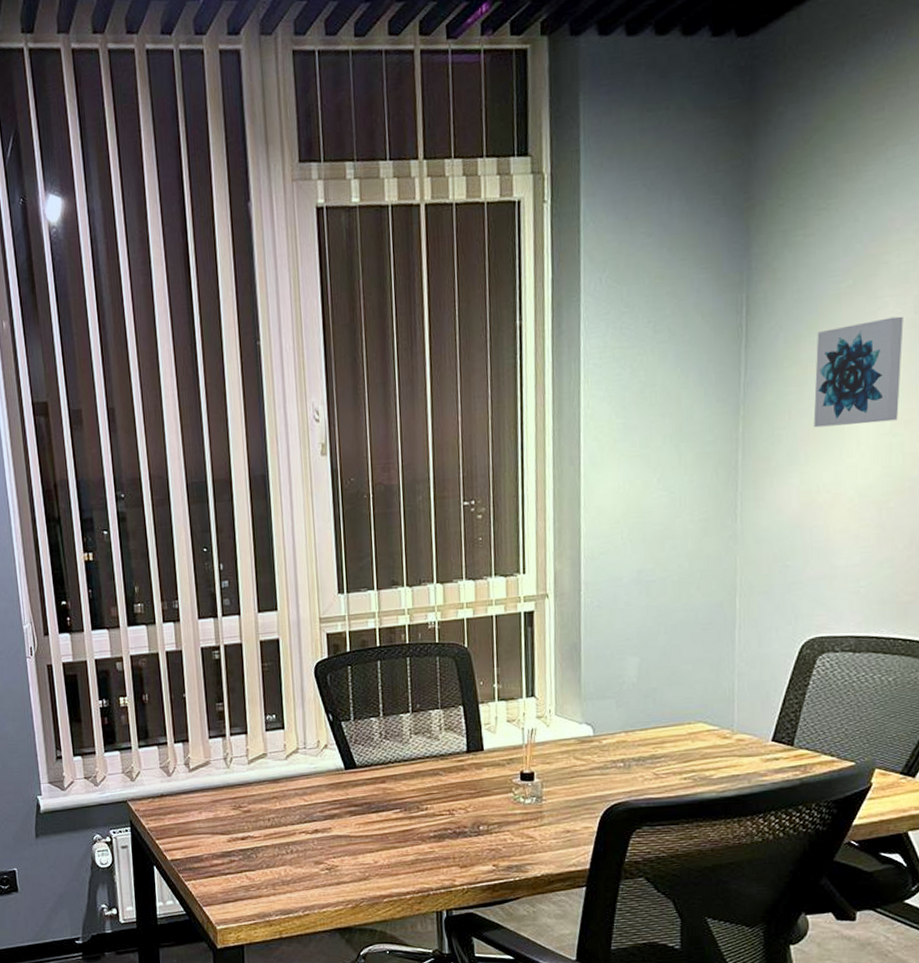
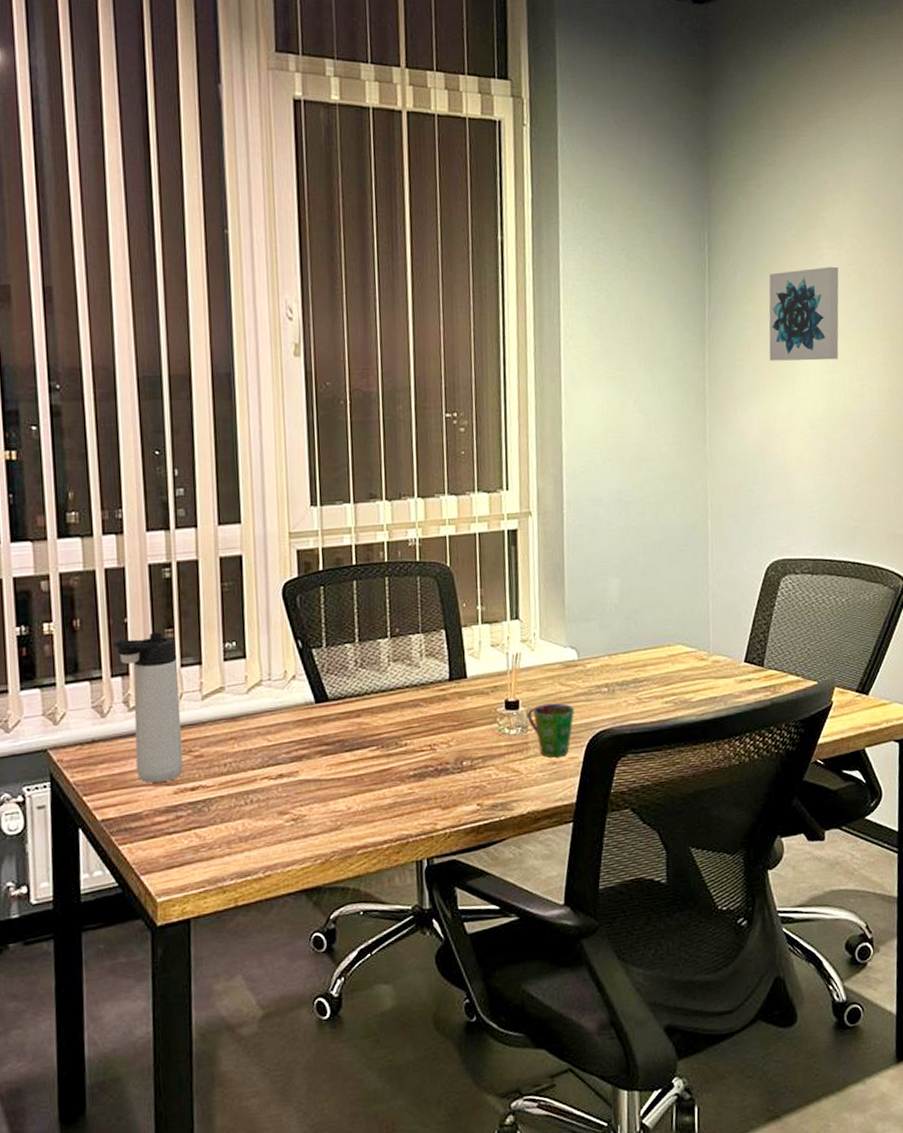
thermos bottle: none [175,705,235,832] -> present [114,632,184,783]
cup: none [541,776,590,827] -> present [527,703,575,758]

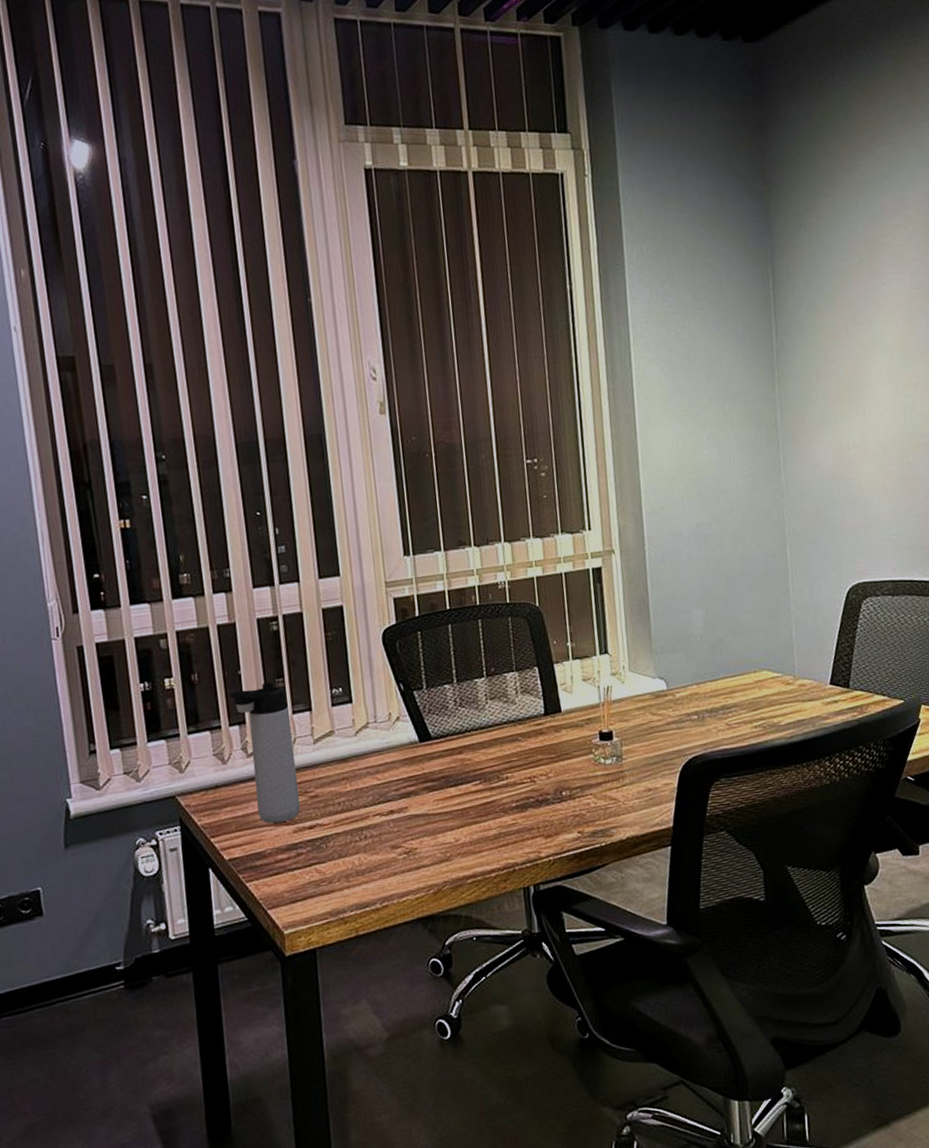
cup: present [527,703,575,758] -> none [621,732,667,785]
wall art: present [769,266,839,361] -> none [834,291,908,389]

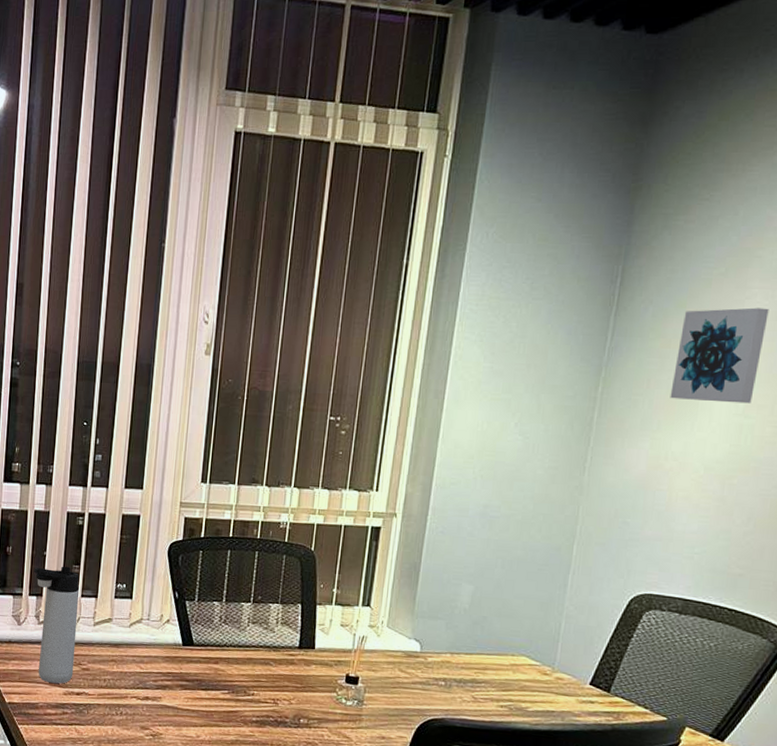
wall art: none [834,291,908,389] -> present [670,307,769,404]

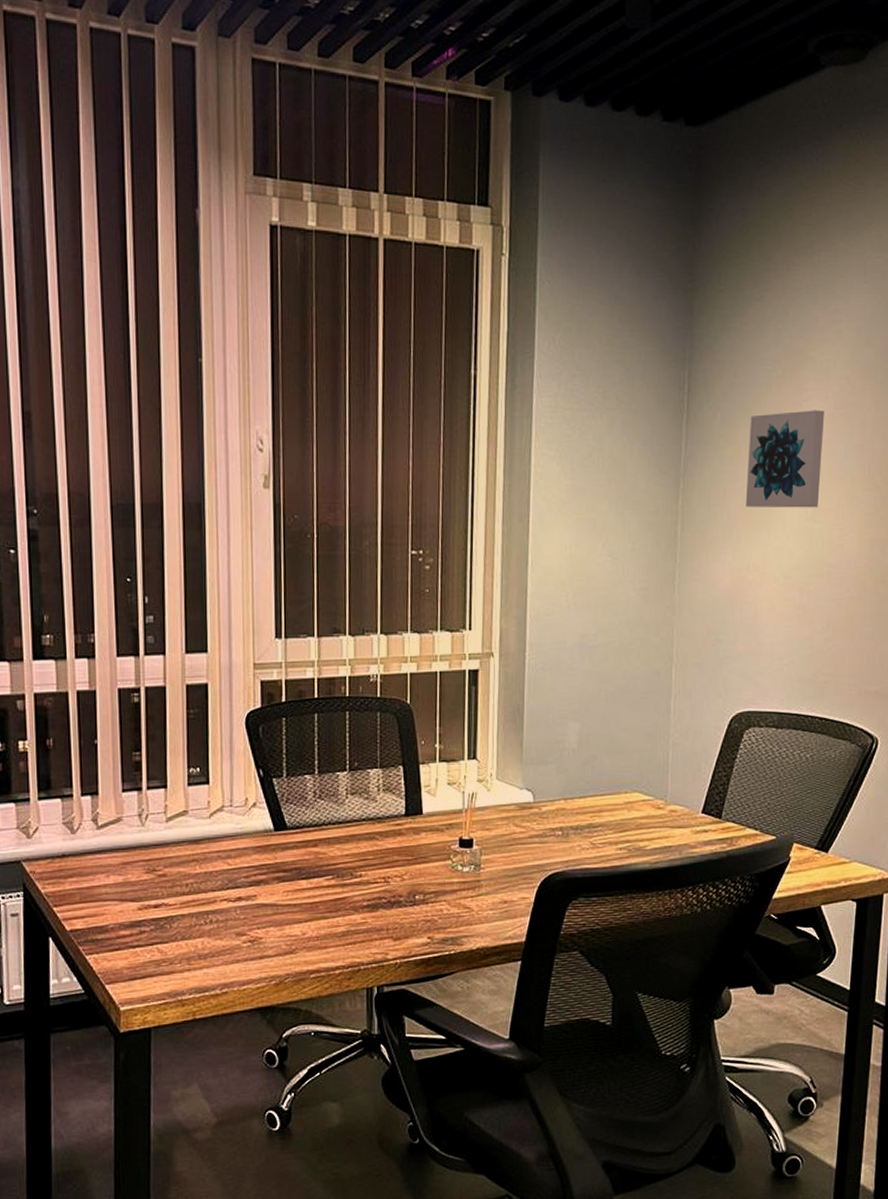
thermos bottle: present [34,566,80,684] -> none [84,754,148,898]

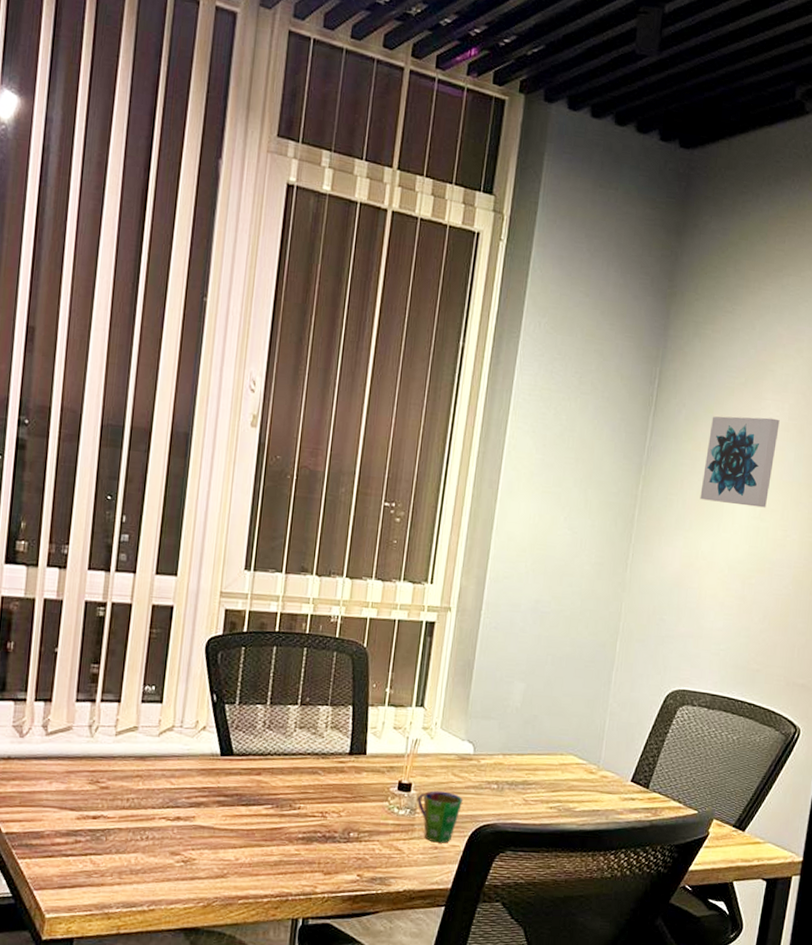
cup: none [480,843,528,897] -> present [417,790,464,843]

